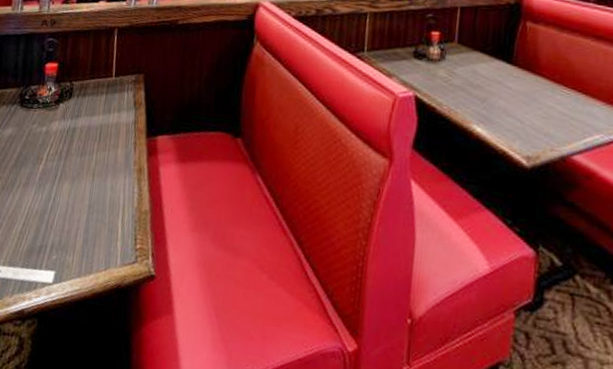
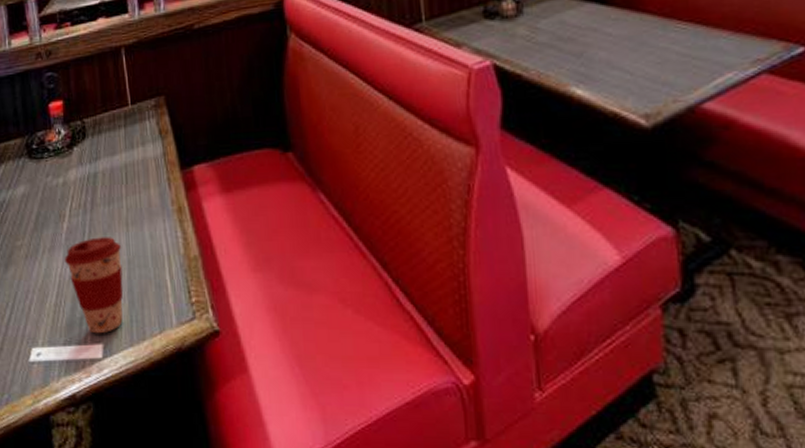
coffee cup: none [34,181,85,263] -> present [64,237,123,334]

